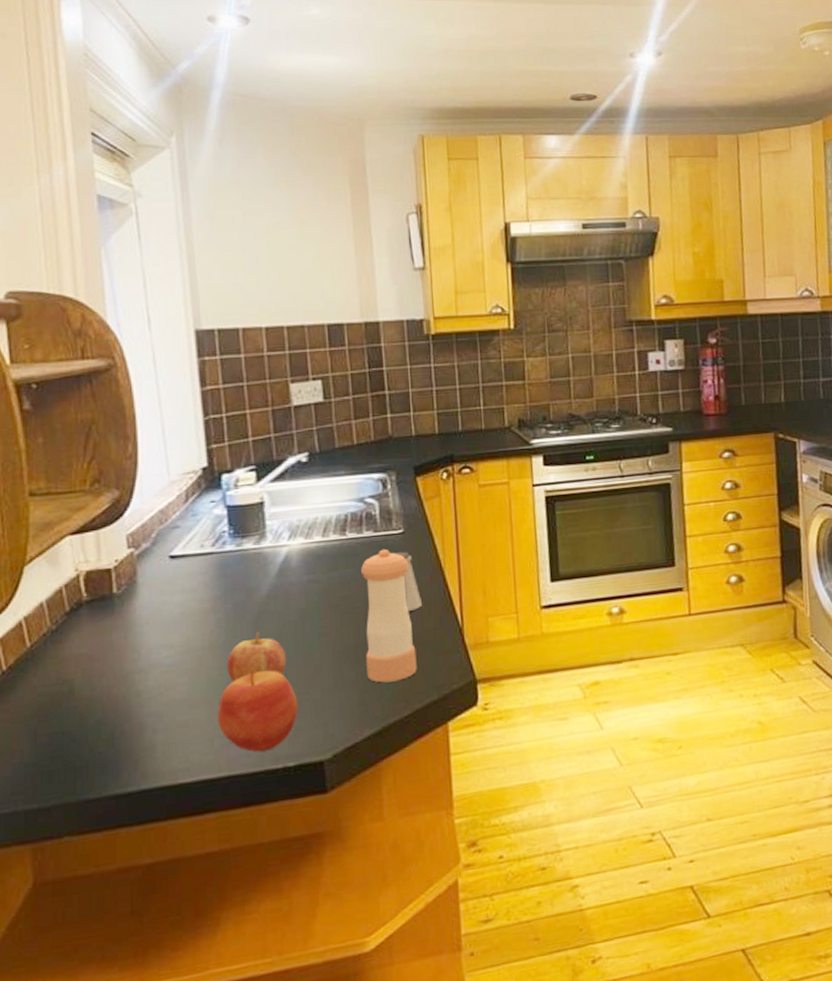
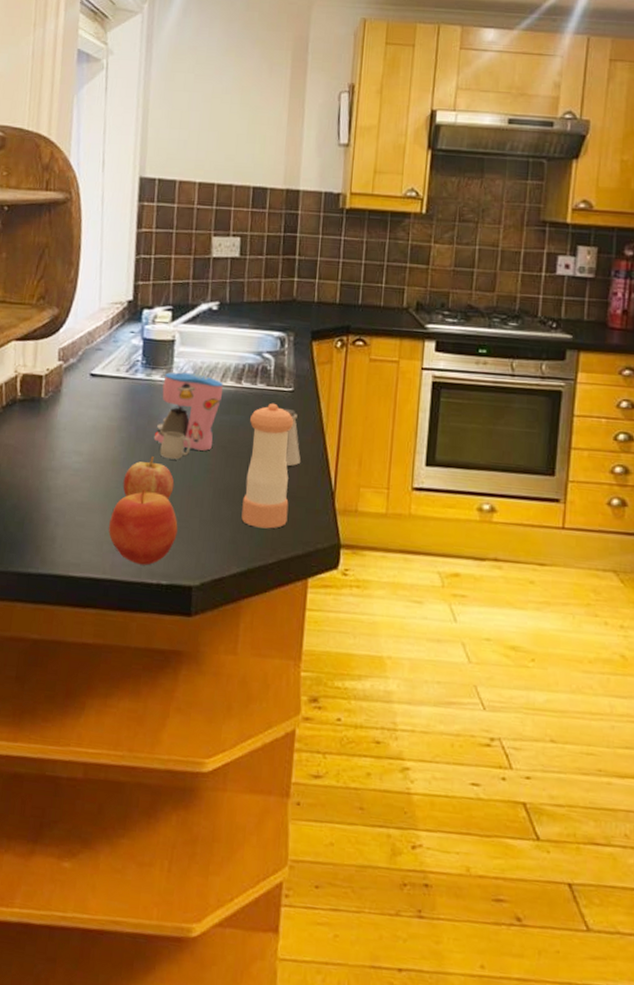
coffee maker: none [255,533,327,631] -> present [153,372,224,460]

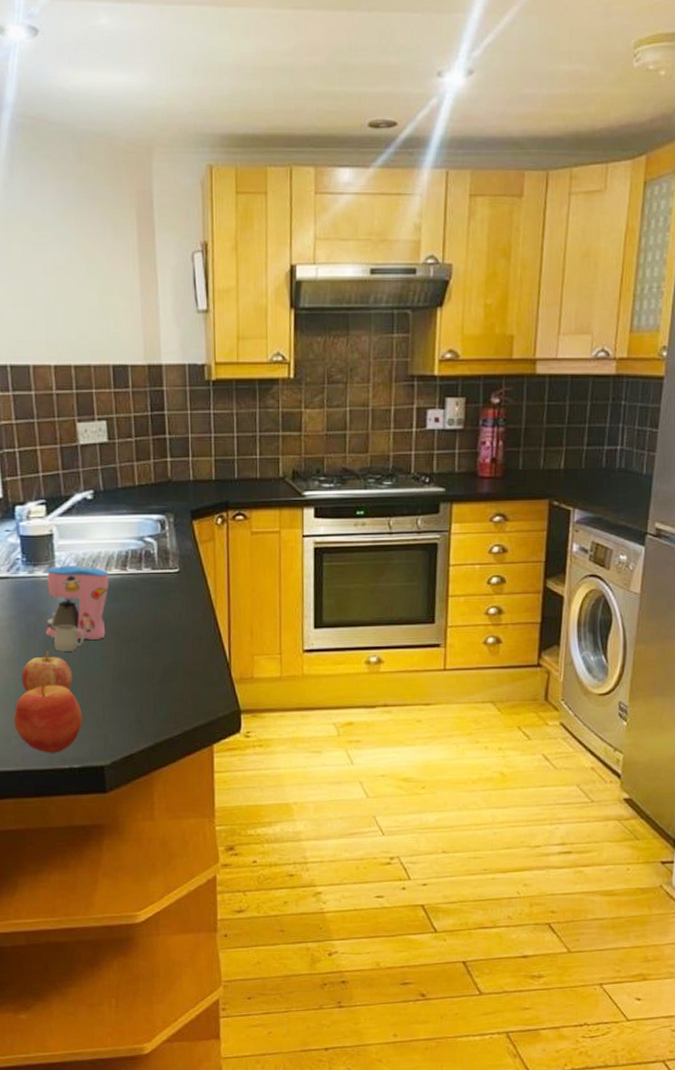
pepper shaker: present [241,403,294,529] -> none [140,585,188,705]
saltshaker: present [282,409,301,467] -> none [170,590,194,645]

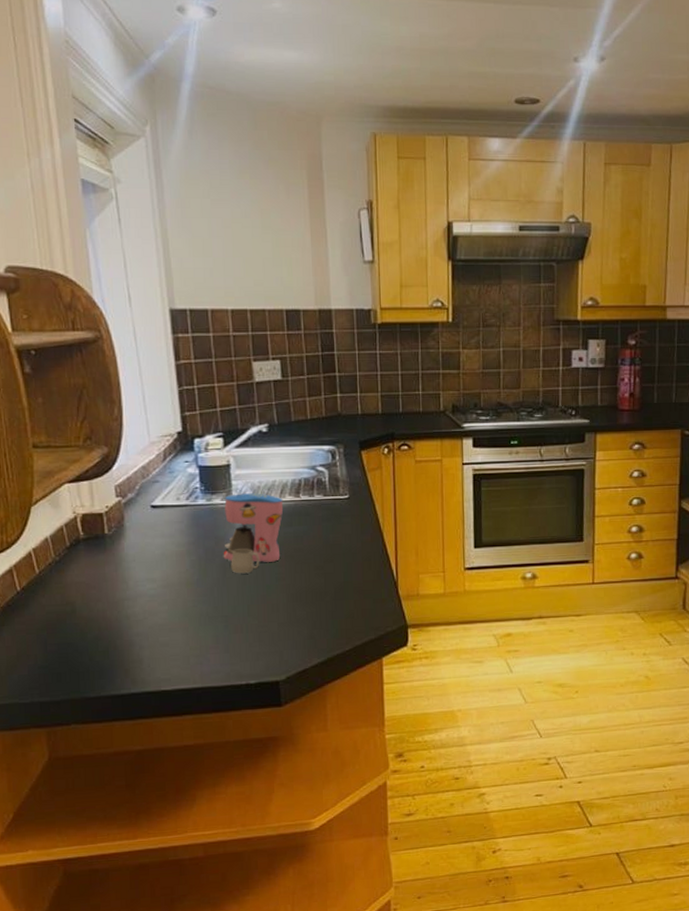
apple: present [14,683,82,753] -> none [193,604,258,671]
fruit: present [21,651,73,692] -> none [200,573,249,613]

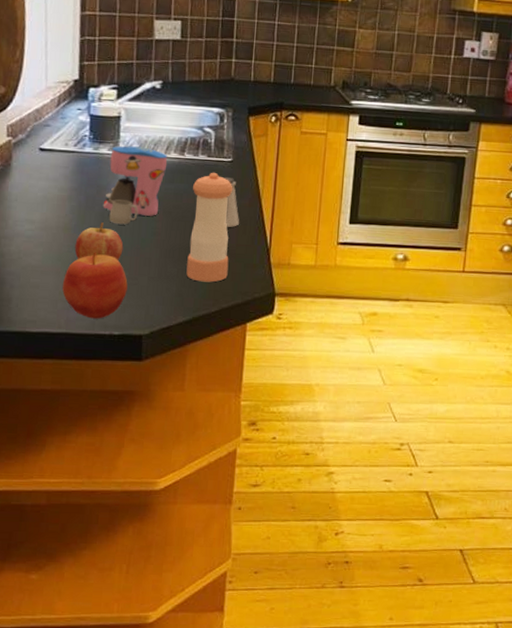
apple: none [193,604,258,671] -> present [62,252,128,319]
fruit: none [200,573,249,613] -> present [74,222,124,260]
pepper shaker: none [312,511,358,622] -> present [186,172,233,282]
saltshaker: none [341,515,363,566] -> present [222,177,239,228]

